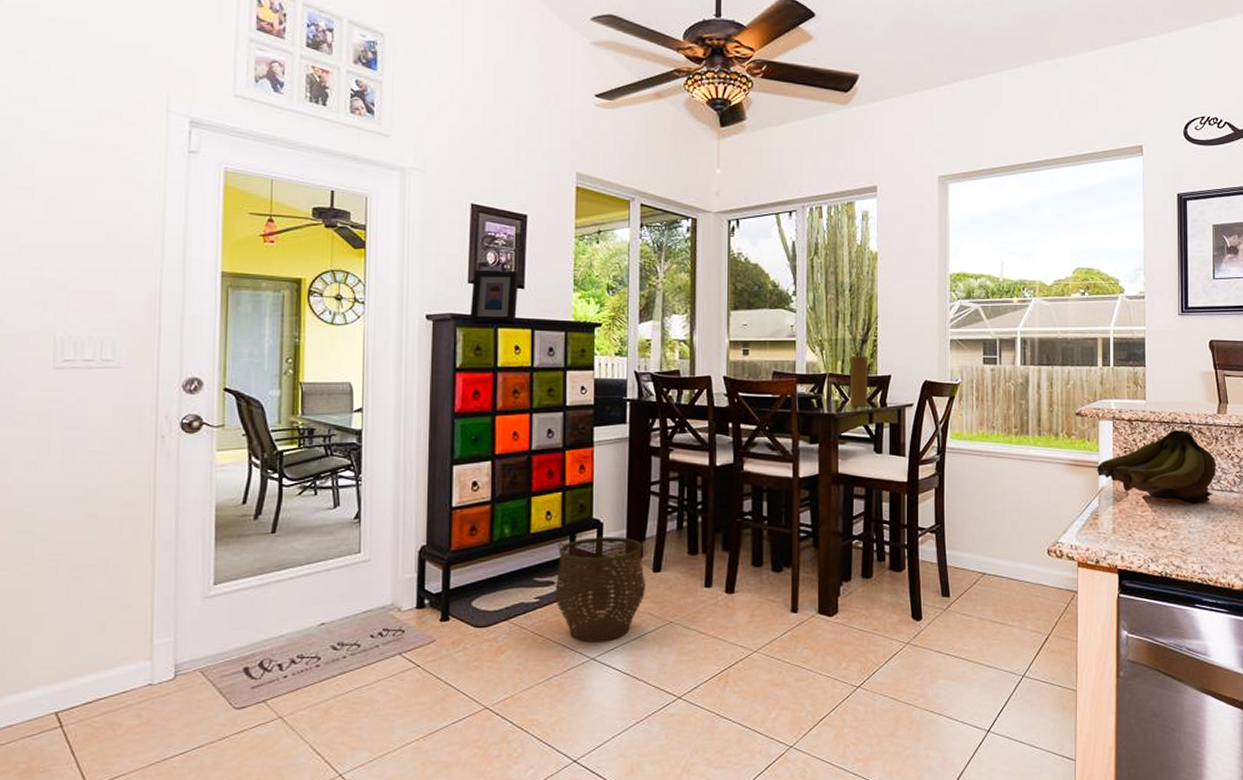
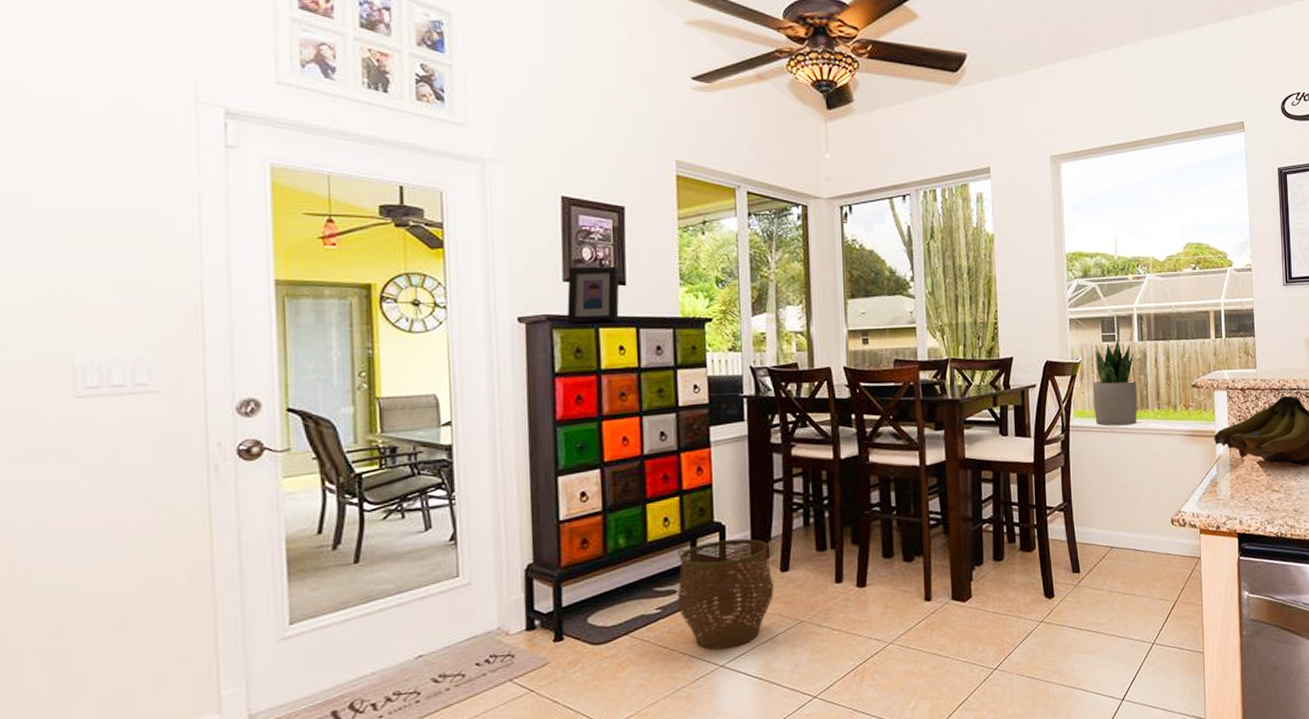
vase: present [846,315,879,406] -> none [966,297,998,390]
planter: none [971,361,1018,450] -> present [1092,338,1138,427]

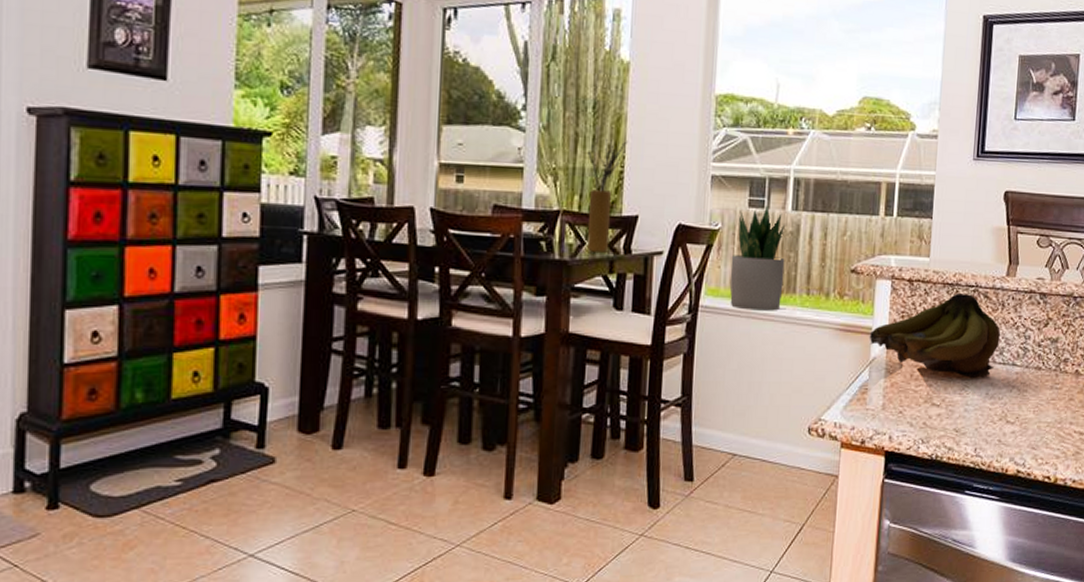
picture frame: present [566,266,620,325] -> none [89,50,159,128]
basket: present [677,538,775,650] -> none [202,405,324,536]
vase: none [966,297,998,390] -> present [586,138,628,253]

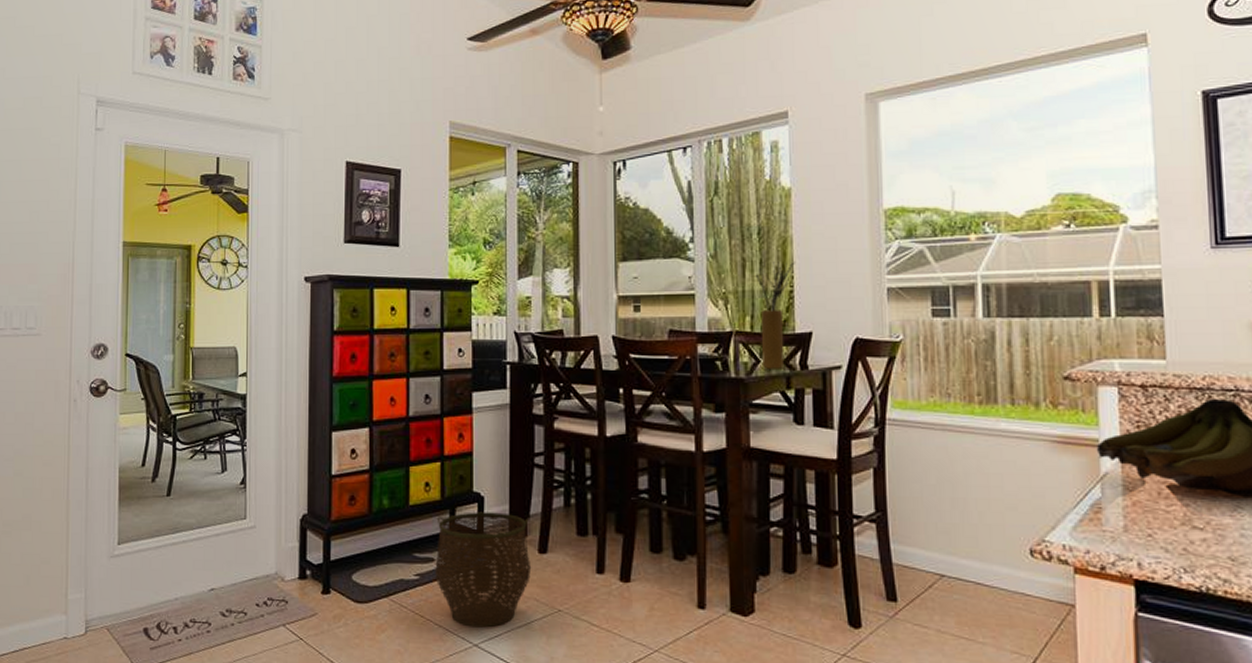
basket: none [202,405,324,536] -> present [435,512,532,628]
planter: present [729,205,786,311] -> none [917,313,982,423]

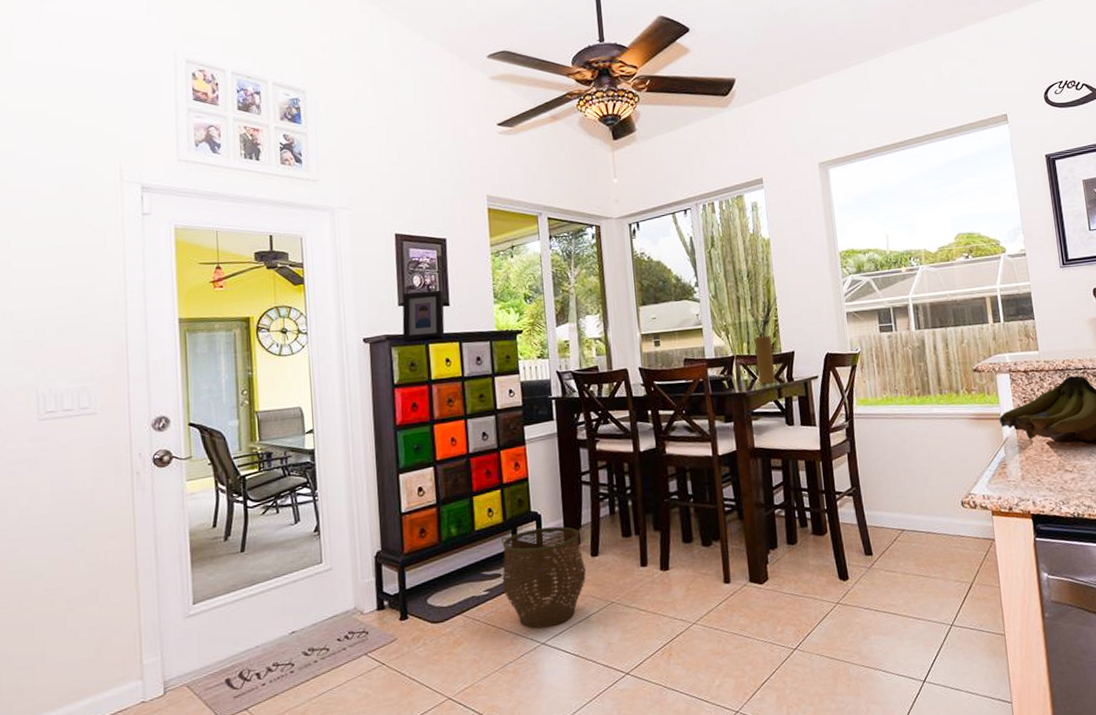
picture frame: none [346,227,393,285] -> present [402,289,445,343]

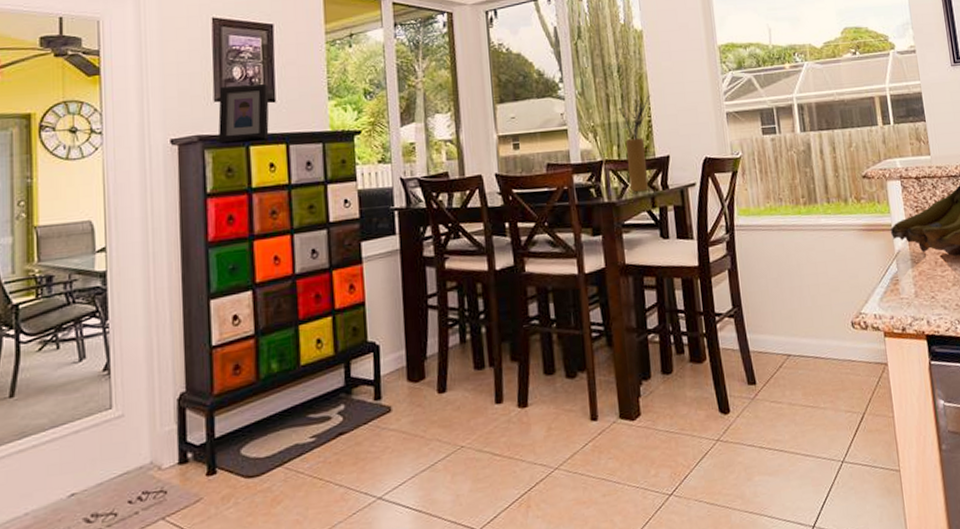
basket: present [500,526,587,629] -> none [331,358,432,481]

